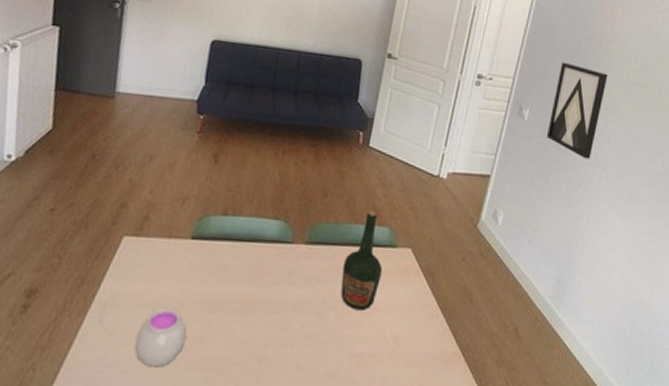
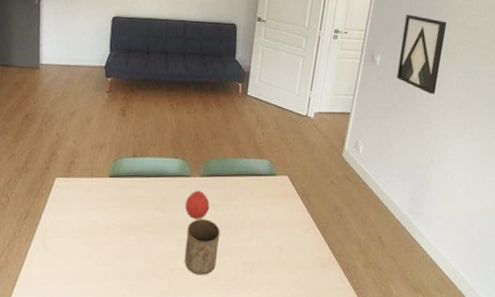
jar: present [135,307,187,368] -> none [72,232,112,279]
cup: none [276,297,324,368] -> present [184,219,220,275]
fruit: none [283,260,314,297] -> present [185,190,210,219]
bottle: present [341,210,382,310] -> none [232,146,265,227]

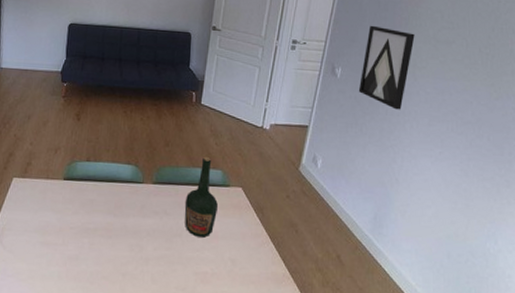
cup: present [184,219,220,275] -> none [135,226,172,283]
fruit: present [185,190,210,219] -> none [137,197,162,226]
bottle: none [232,146,265,227] -> present [184,156,218,238]

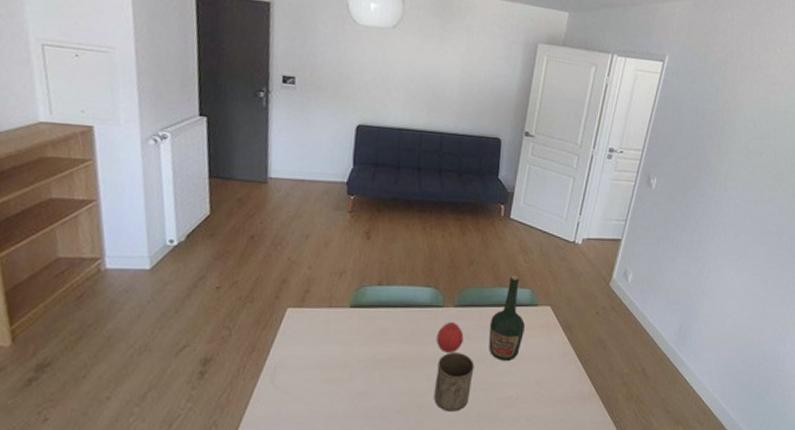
cup: none [135,226,172,283] -> present [433,353,475,412]
fruit: none [137,197,162,226] -> present [436,321,464,353]
wall art: present [358,25,415,110] -> none [671,134,729,221]

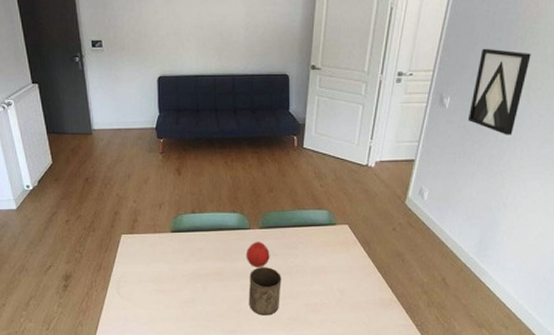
bottle: present [489,274,525,361] -> none [292,198,325,273]
wall art: none [671,134,729,221] -> present [467,48,531,135]

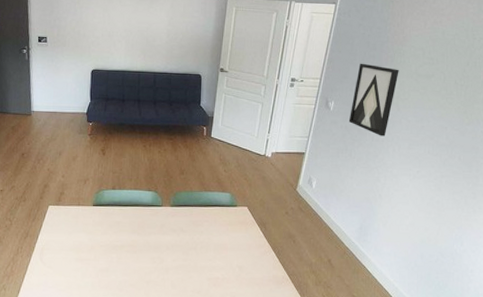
fruit: present [247,241,270,267] -> none [158,217,179,242]
cup: present [248,267,282,316] -> none [157,242,188,287]

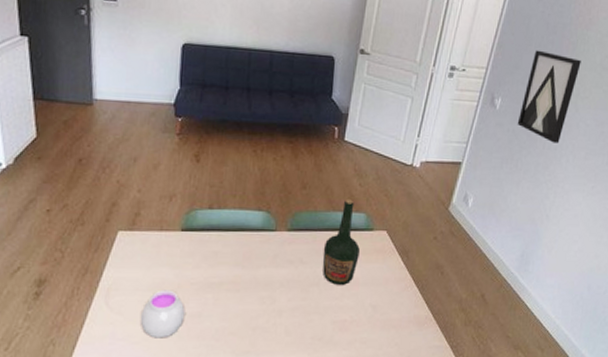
jar: none [64,250,97,287] -> present [140,289,186,338]
bottle: none [198,181,227,249] -> present [323,198,360,285]

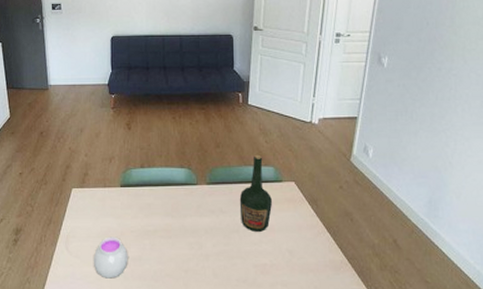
wall art: present [517,50,581,144] -> none [406,11,463,94]

